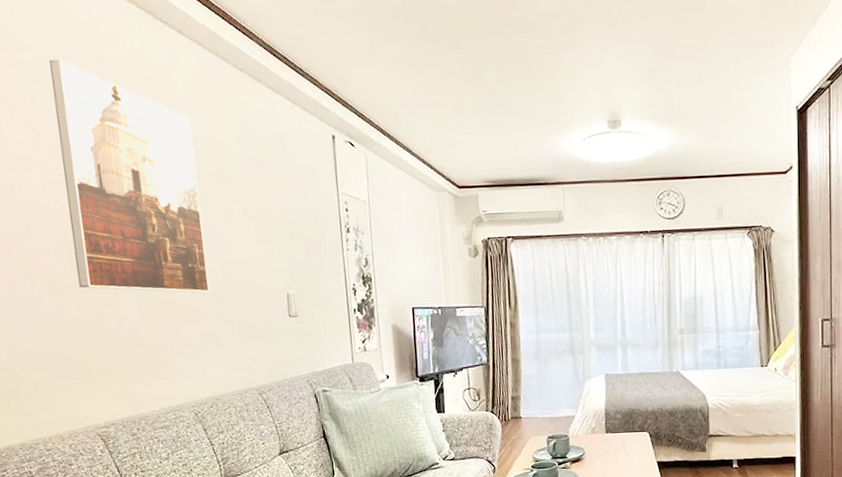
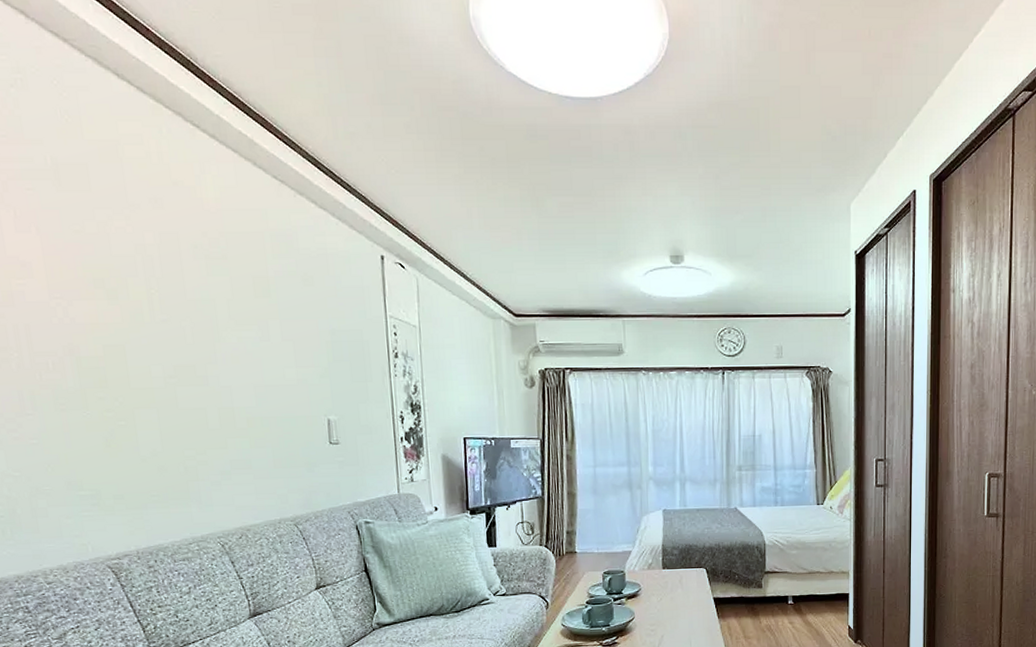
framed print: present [49,59,210,293] -> none [60,157,242,416]

